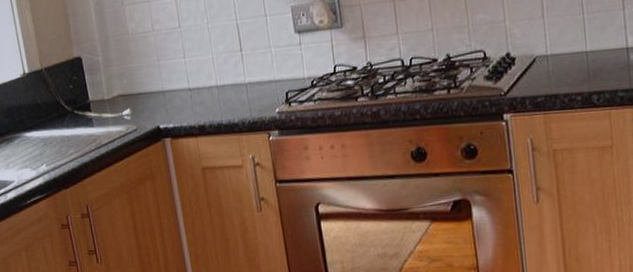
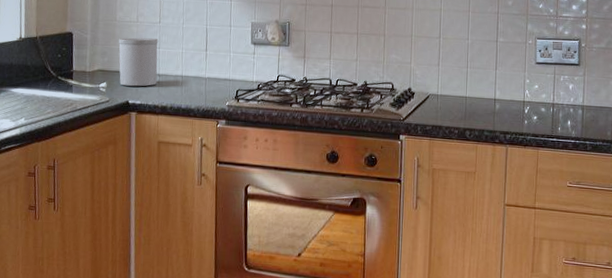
utensil holder: none [134,47,188,109] -> present [118,37,159,87]

